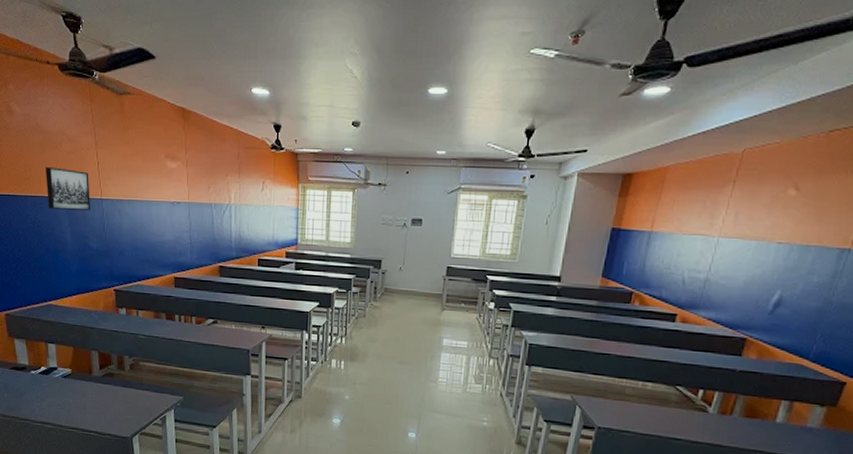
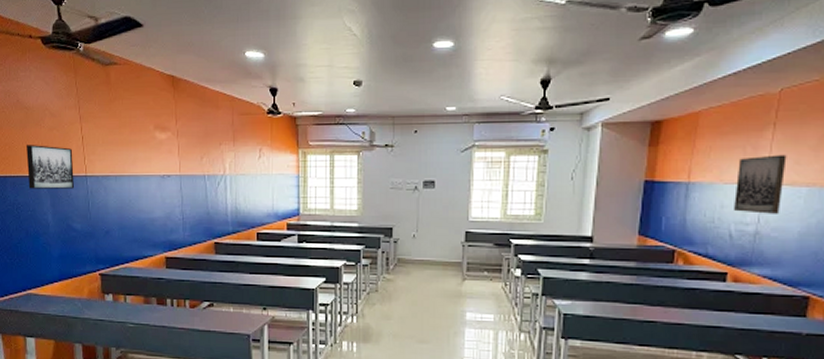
wall art: none [688,210,742,264] -> present [733,154,787,214]

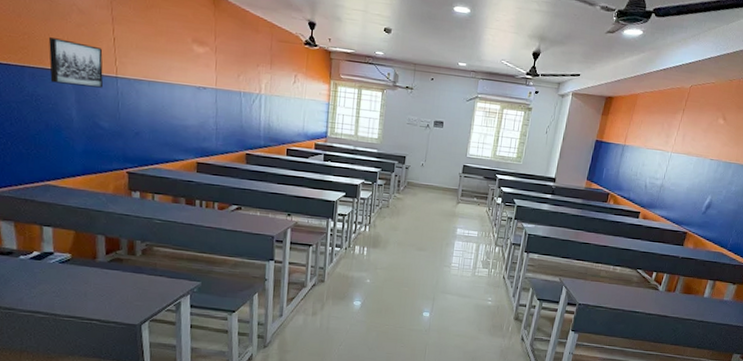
wall art: present [733,154,787,214] -> none [649,131,688,174]

